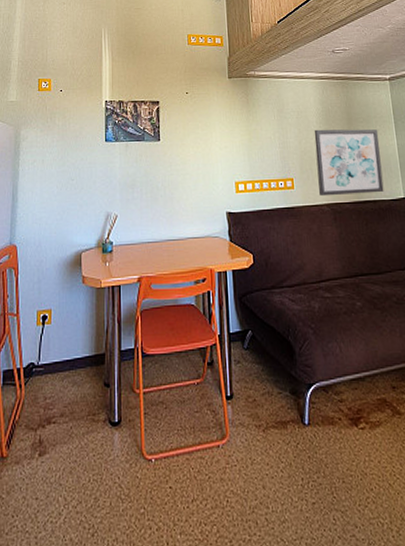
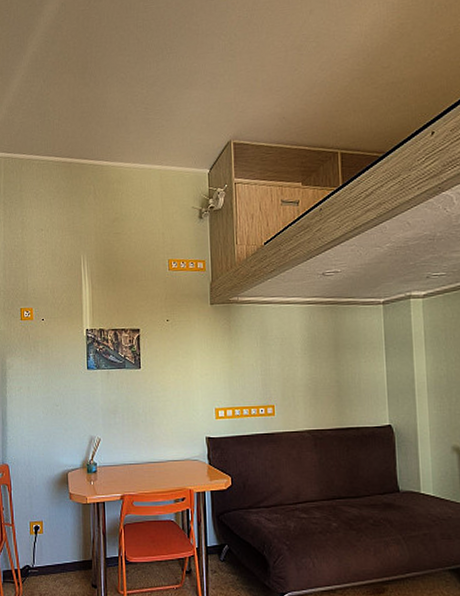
wall art: present [314,129,384,197] -> none [298,355,369,423]

